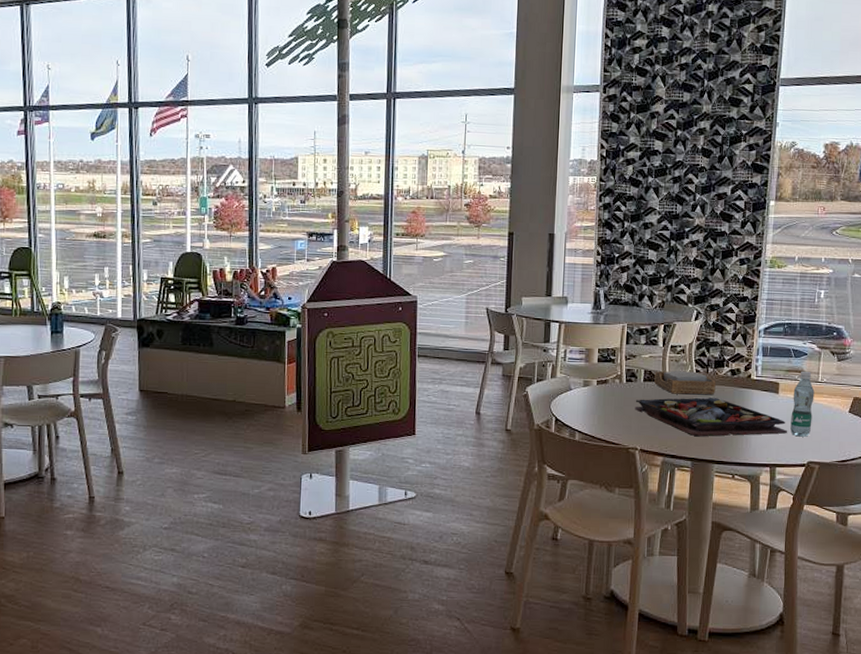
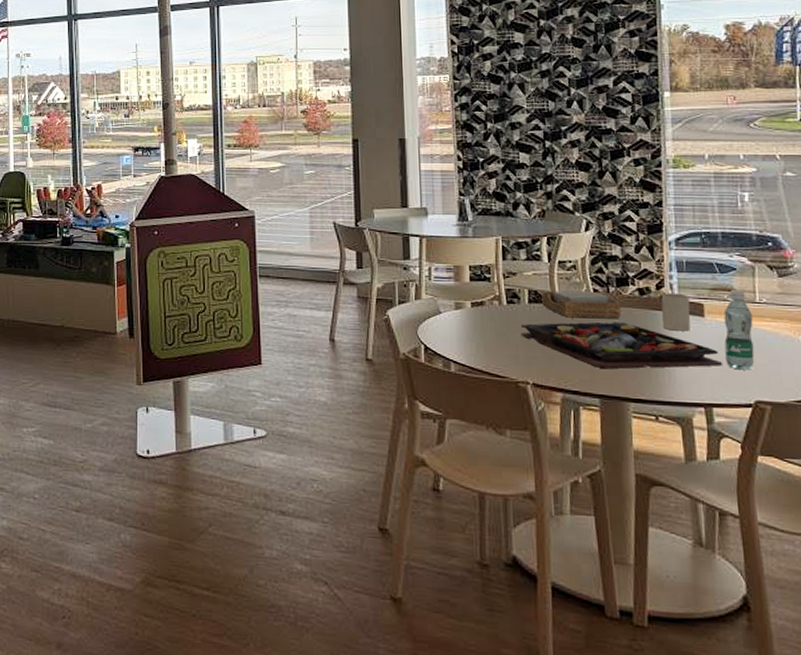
cup: none [746,373,769,405] -> present [661,293,691,331]

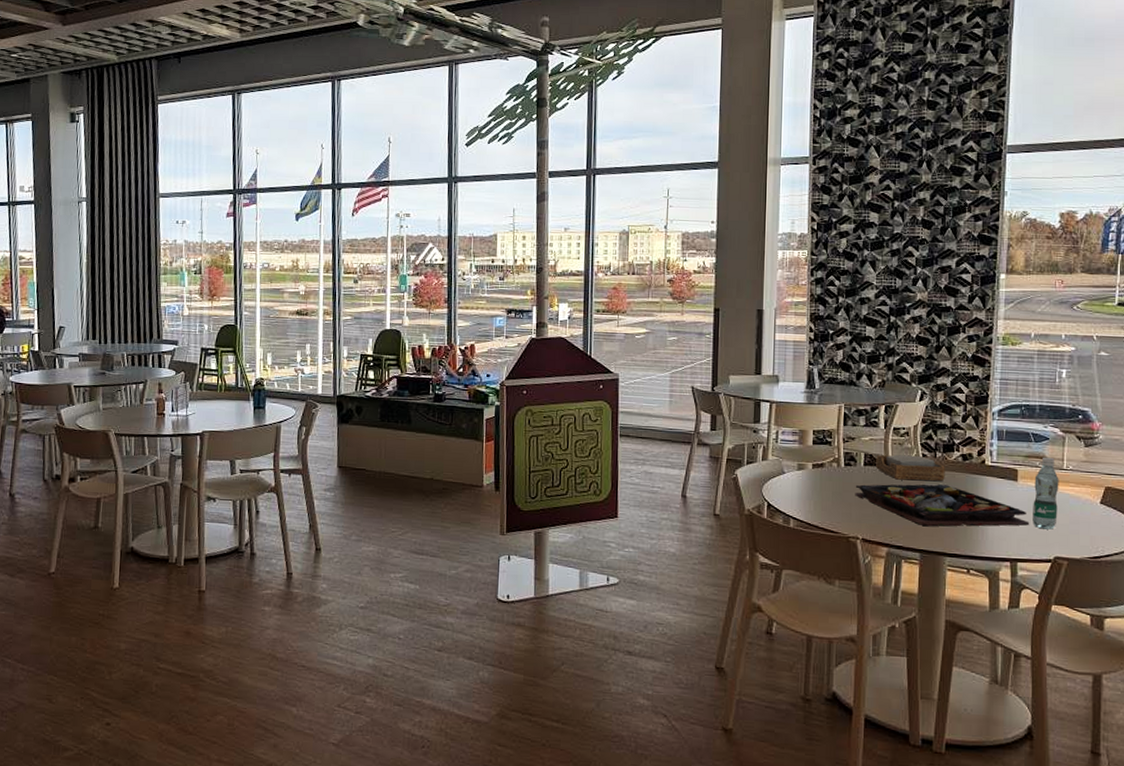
cup: present [661,293,691,331] -> none [980,459,1006,494]

